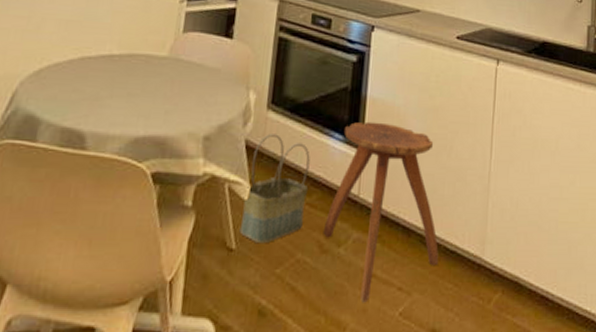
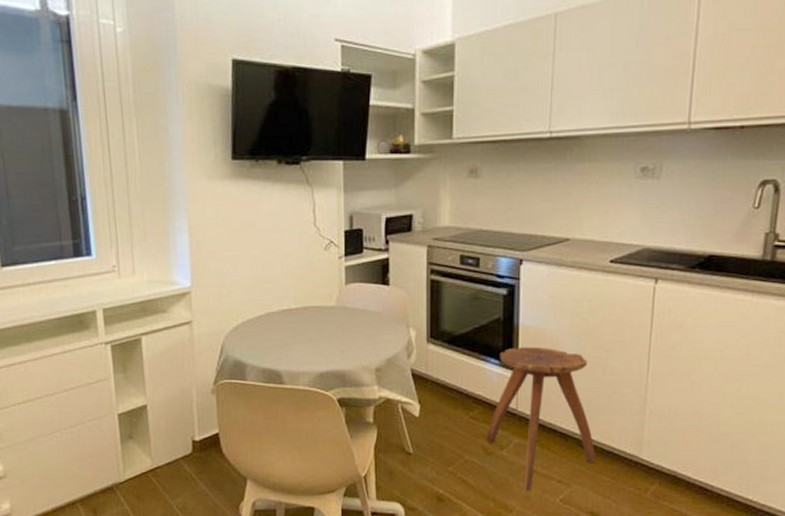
basket: present [239,134,310,244] -> none [414,363,471,449]

